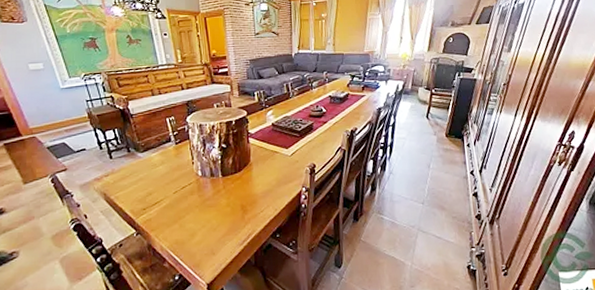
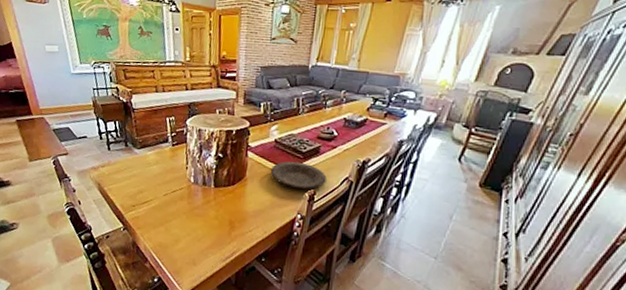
plate: none [272,140,323,164] -> present [270,161,327,189]

